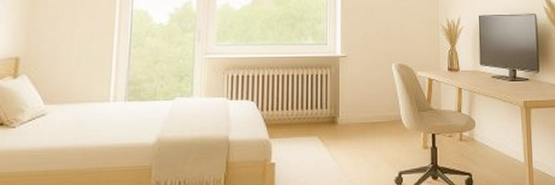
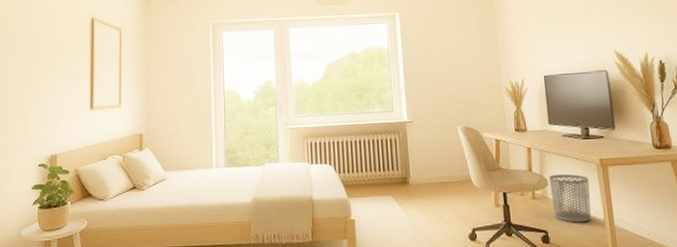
waste bin: none [476,115,513,165] -> present [549,173,592,223]

